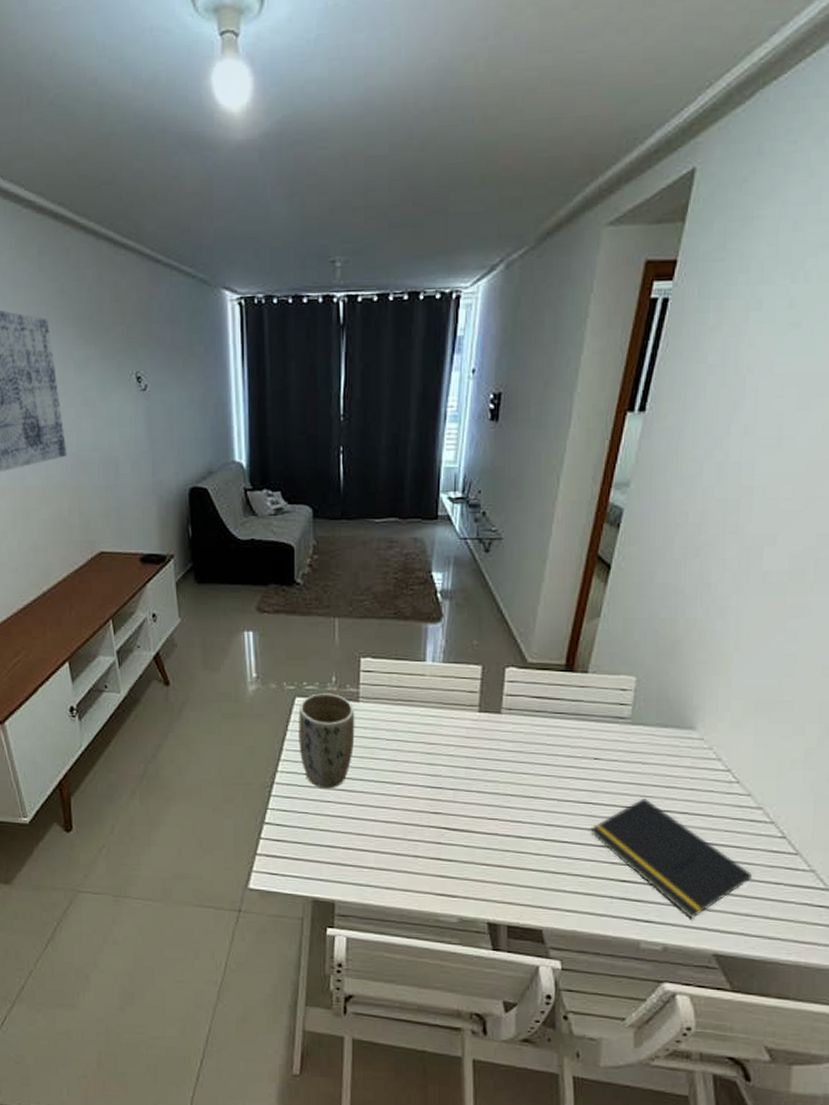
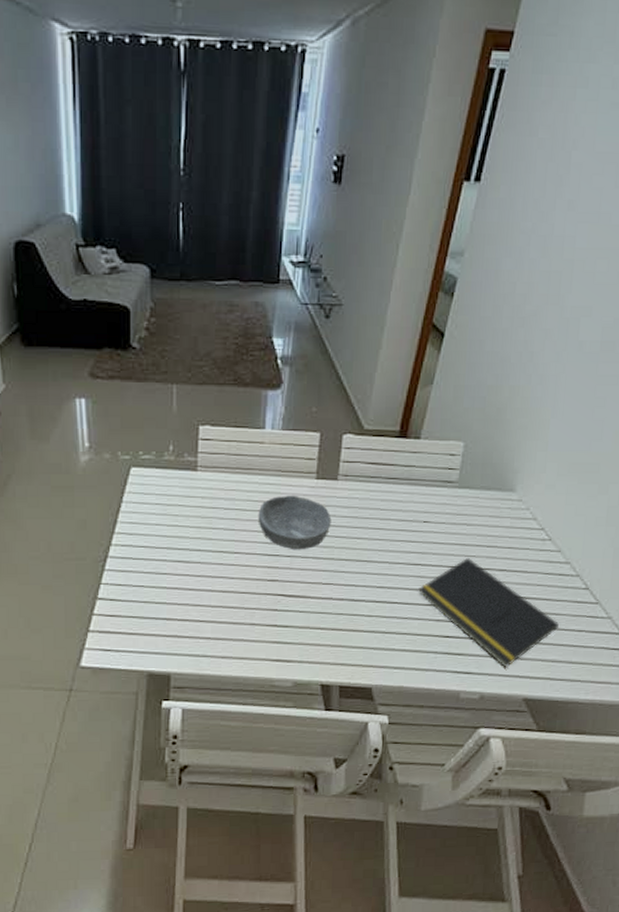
plant pot: present [298,693,355,789] -> none [134,463,193,561]
bowl: none [420,727,495,784] -> present [258,495,332,550]

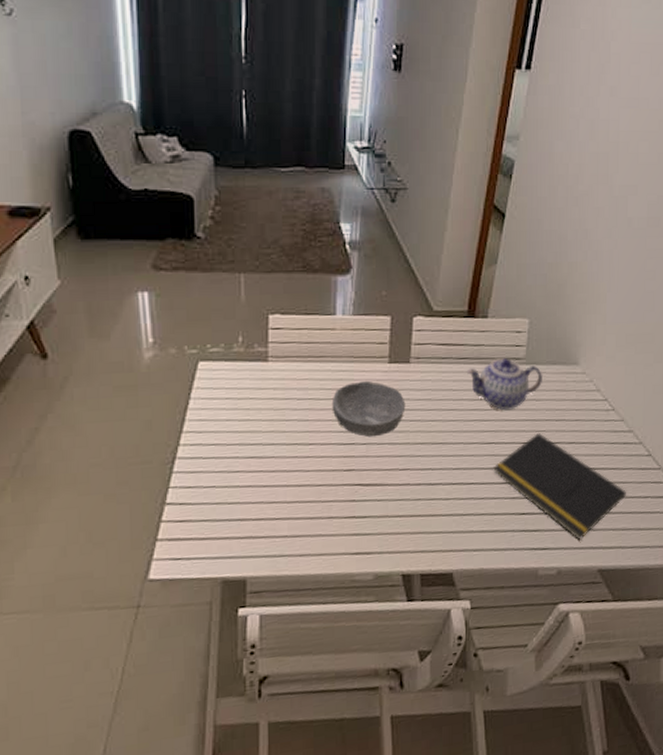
teapot: none [395,481,477,533] -> present [466,358,544,411]

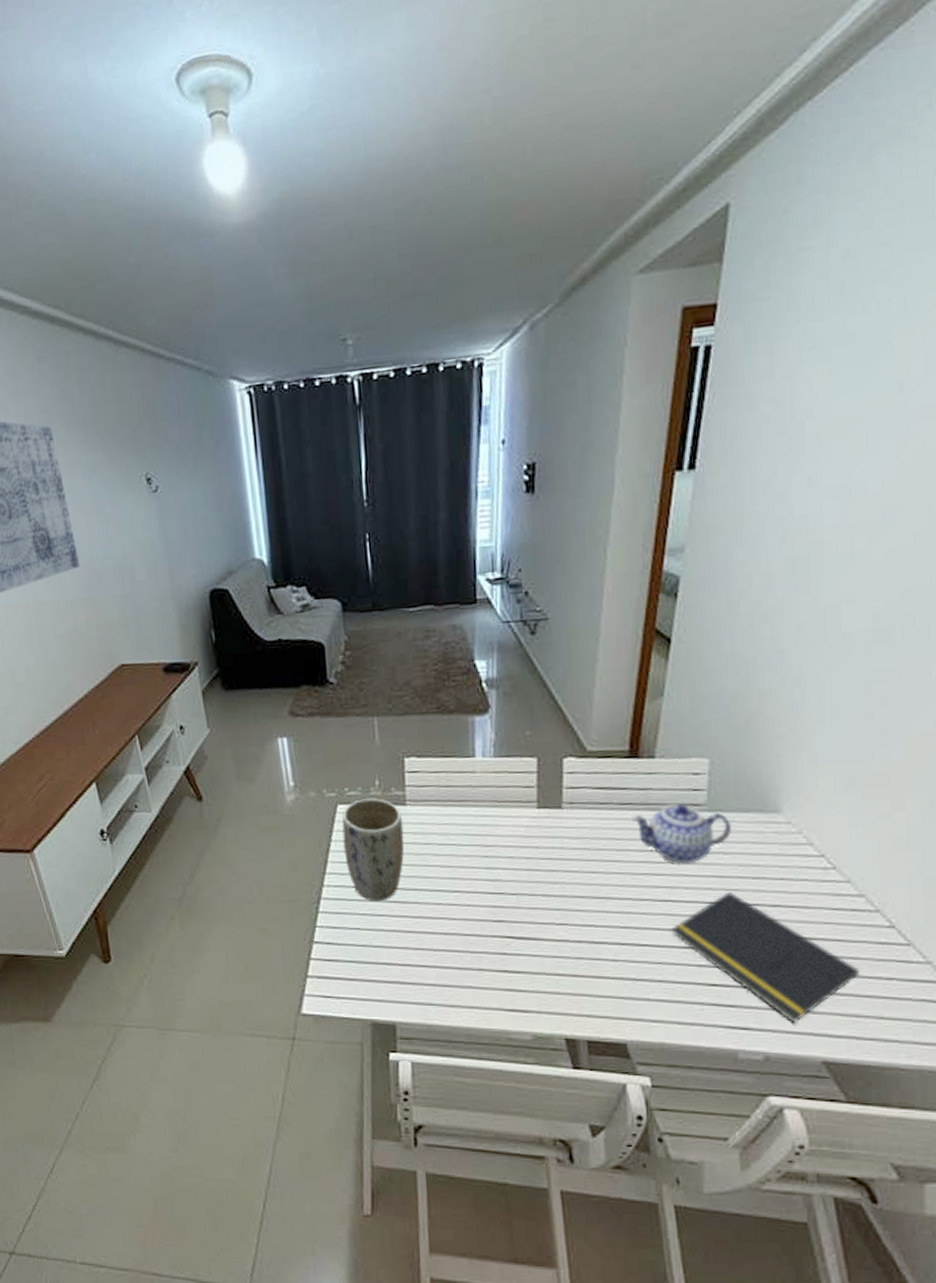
plant pot: none [202,355,265,459] -> present [341,798,405,902]
bowl: present [331,380,406,438] -> none [475,826,560,888]

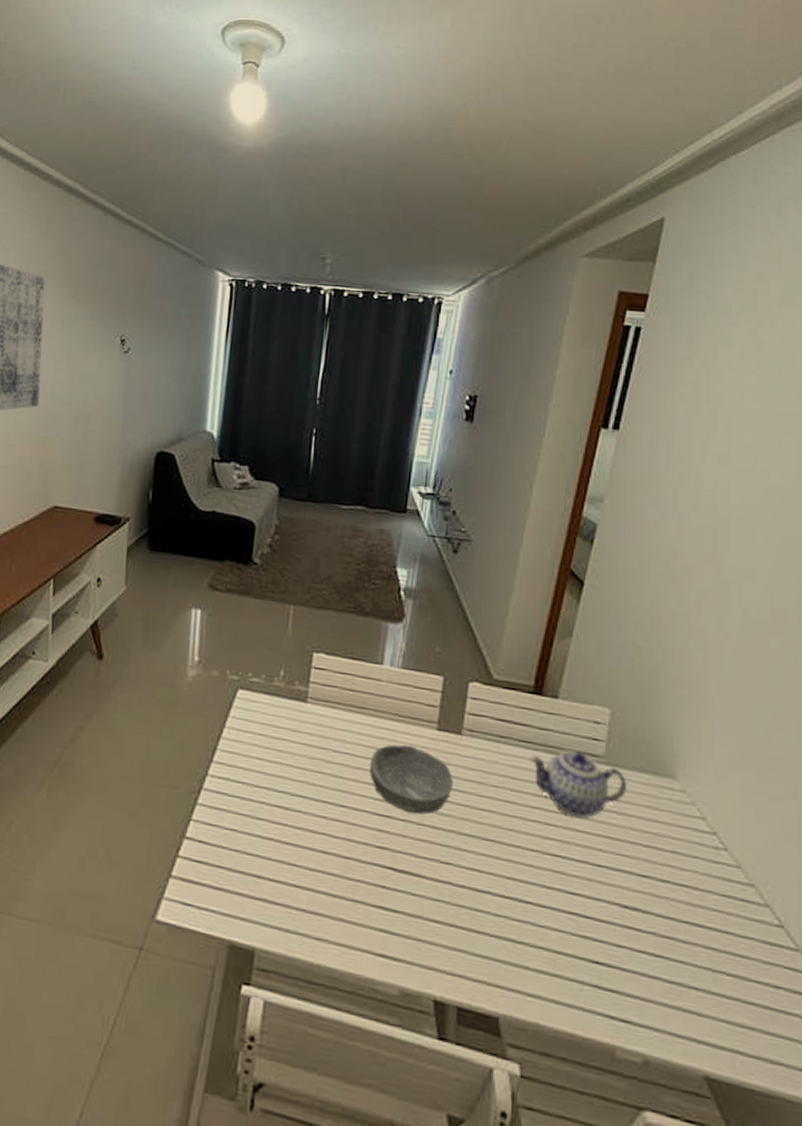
plant pot: present [341,798,405,902] -> none [235,688,301,804]
bowl: none [475,826,560,888] -> present [369,744,454,815]
notepad: present [671,892,859,1024] -> none [558,857,746,1024]

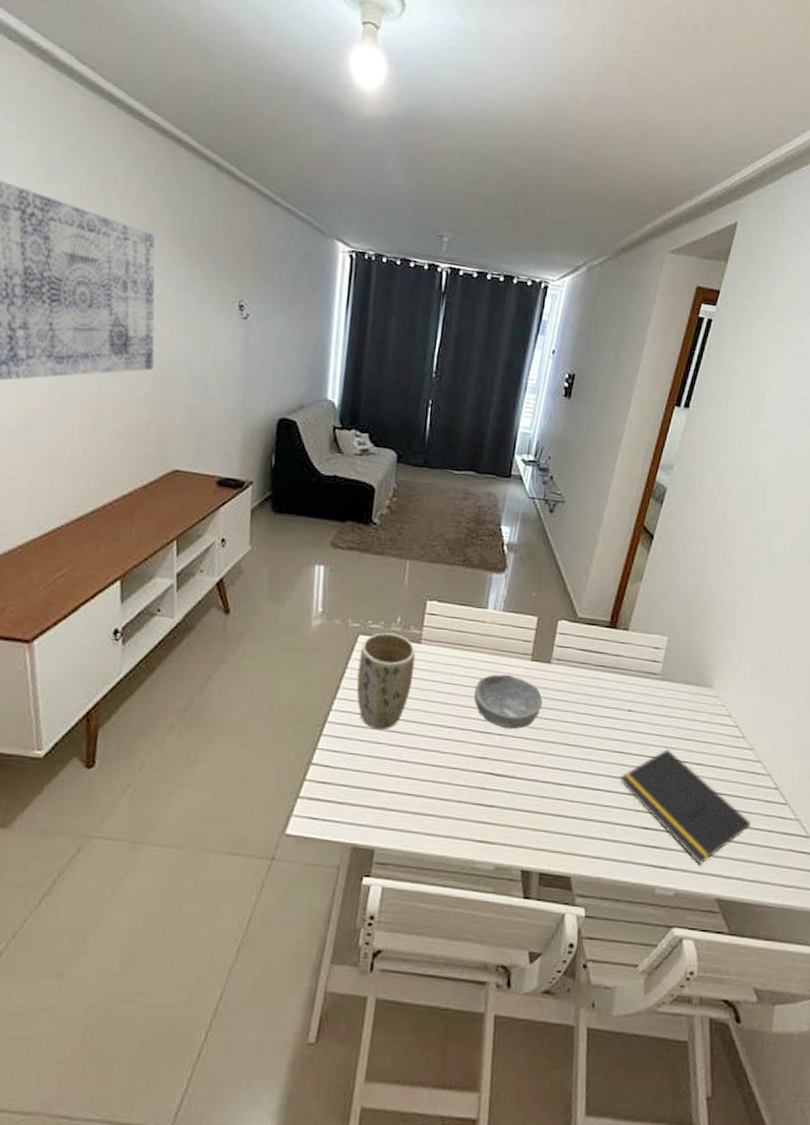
plant pot: none [235,688,301,804] -> present [356,633,416,730]
teapot: present [528,750,628,819] -> none [603,671,677,723]
notepad: none [558,857,746,1024] -> present [620,750,750,865]

